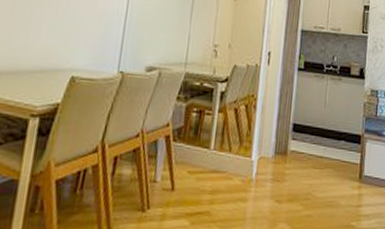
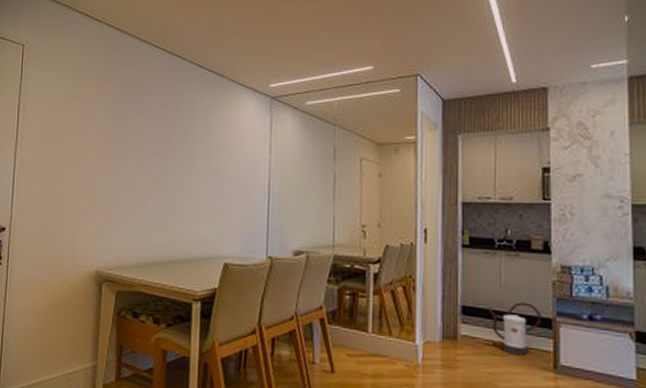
watering can: none [313,120,354,168] -> present [488,302,542,356]

